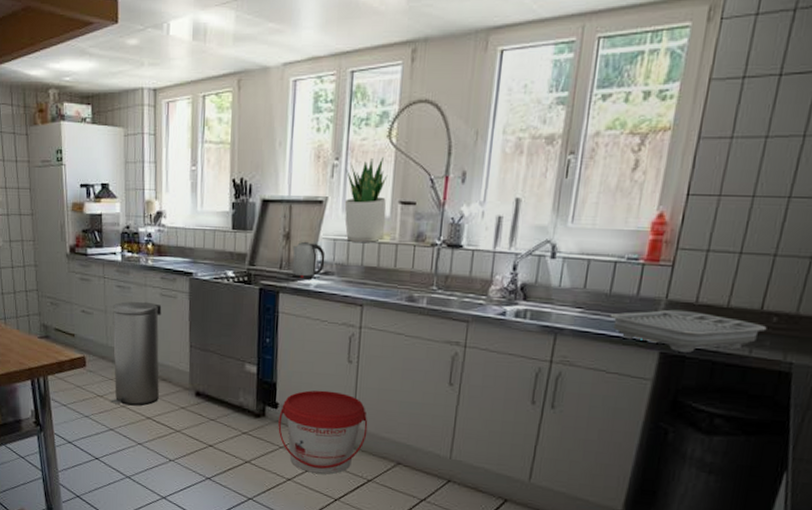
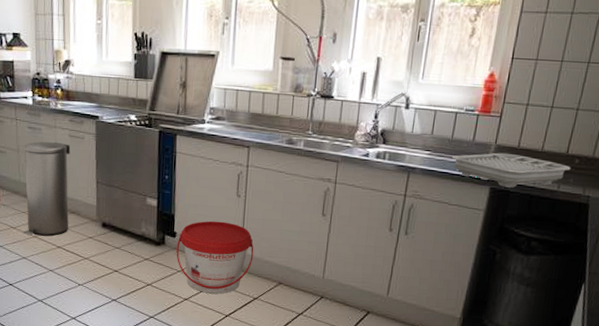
kettle: present [291,241,326,279] -> none [187,90,217,123]
planter: present [344,157,388,243] -> none [233,18,271,93]

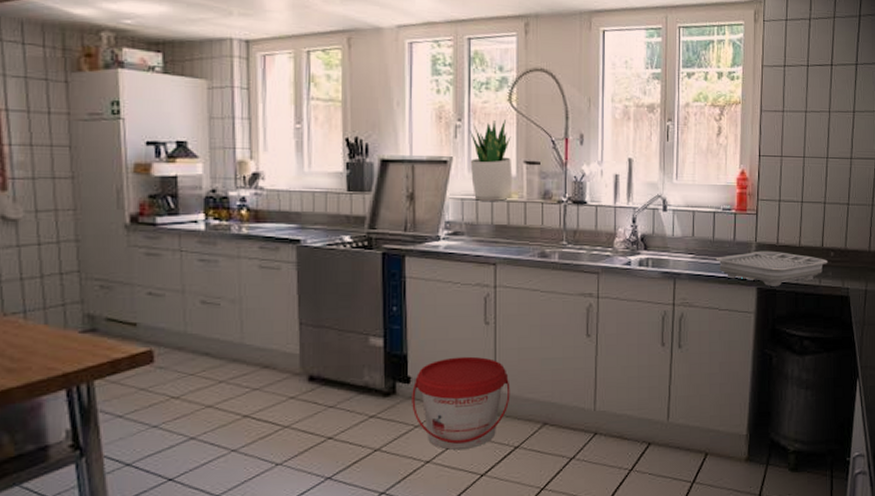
pedal bin: present [23,142,71,237] -> none [191,276,261,405]
planter: none [233,18,271,93] -> present [469,119,513,202]

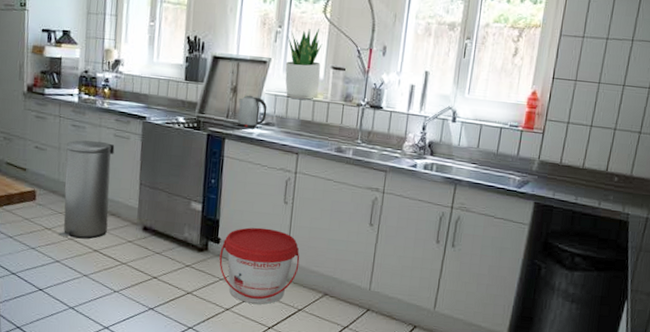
pedal bin: none [191,276,261,405] -> present [58,140,115,239]
kettle: none [418,201,454,240] -> present [237,95,268,128]
dish rack: present [715,250,828,286] -> none [497,168,611,203]

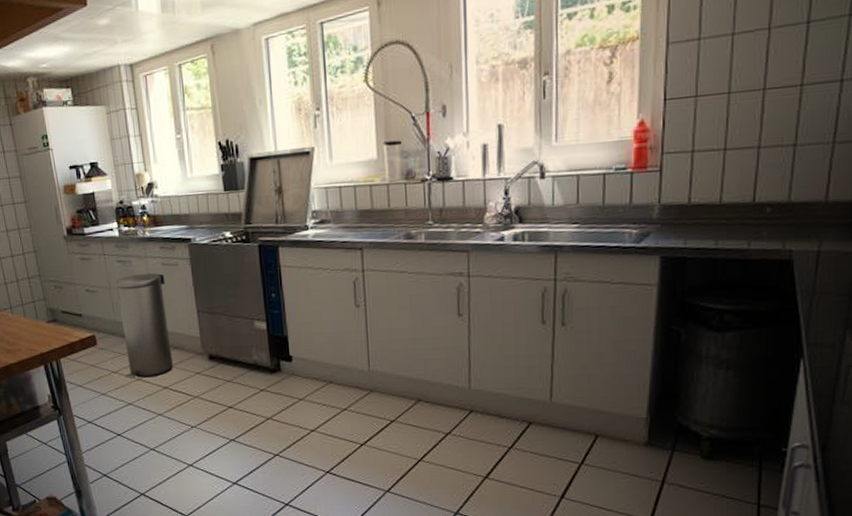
bucket: present [219,227,300,305] -> none [294,337,384,421]
kettle: present [237,95,268,128] -> none [286,193,320,231]
planter: present [285,29,323,100] -> none [327,102,375,189]

